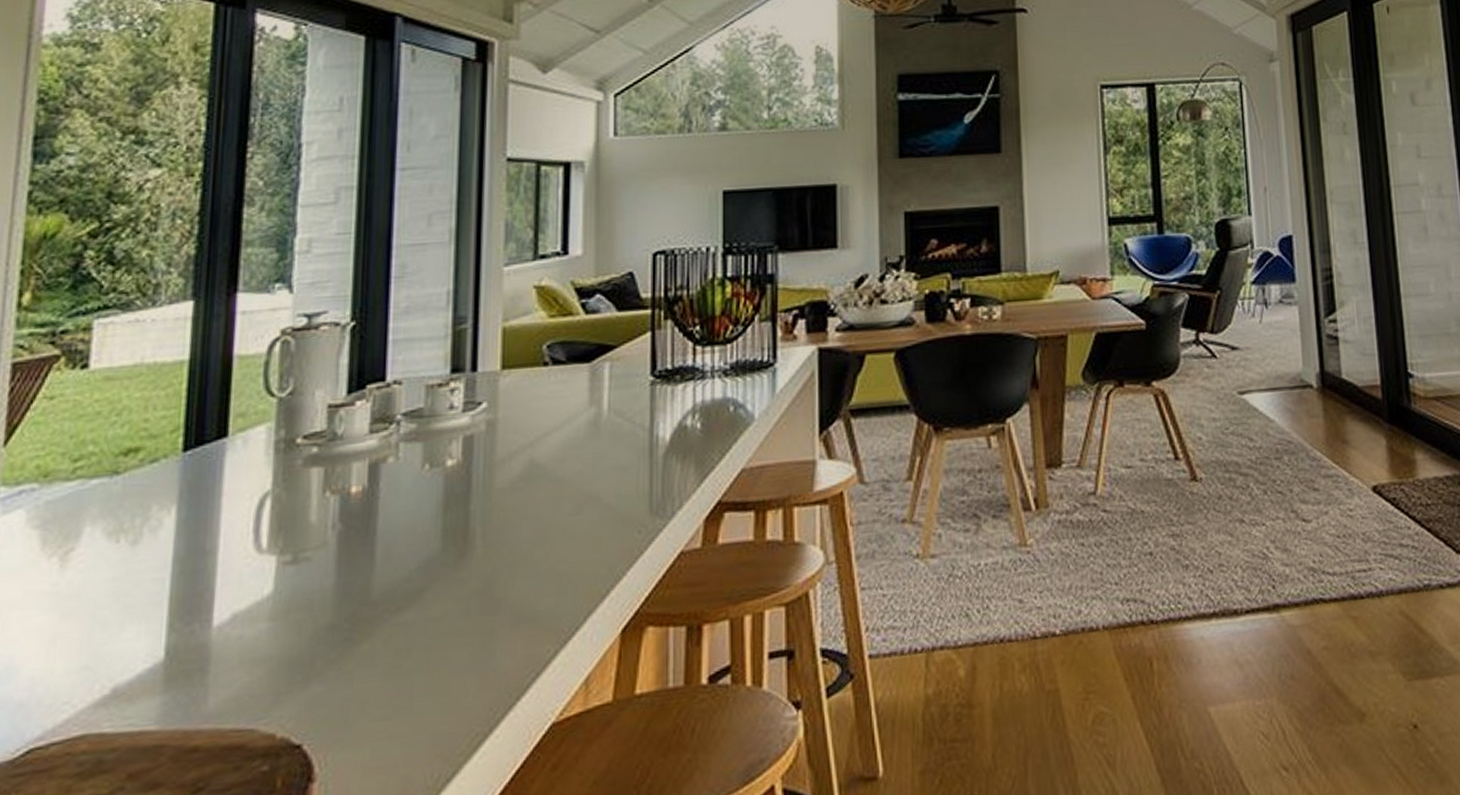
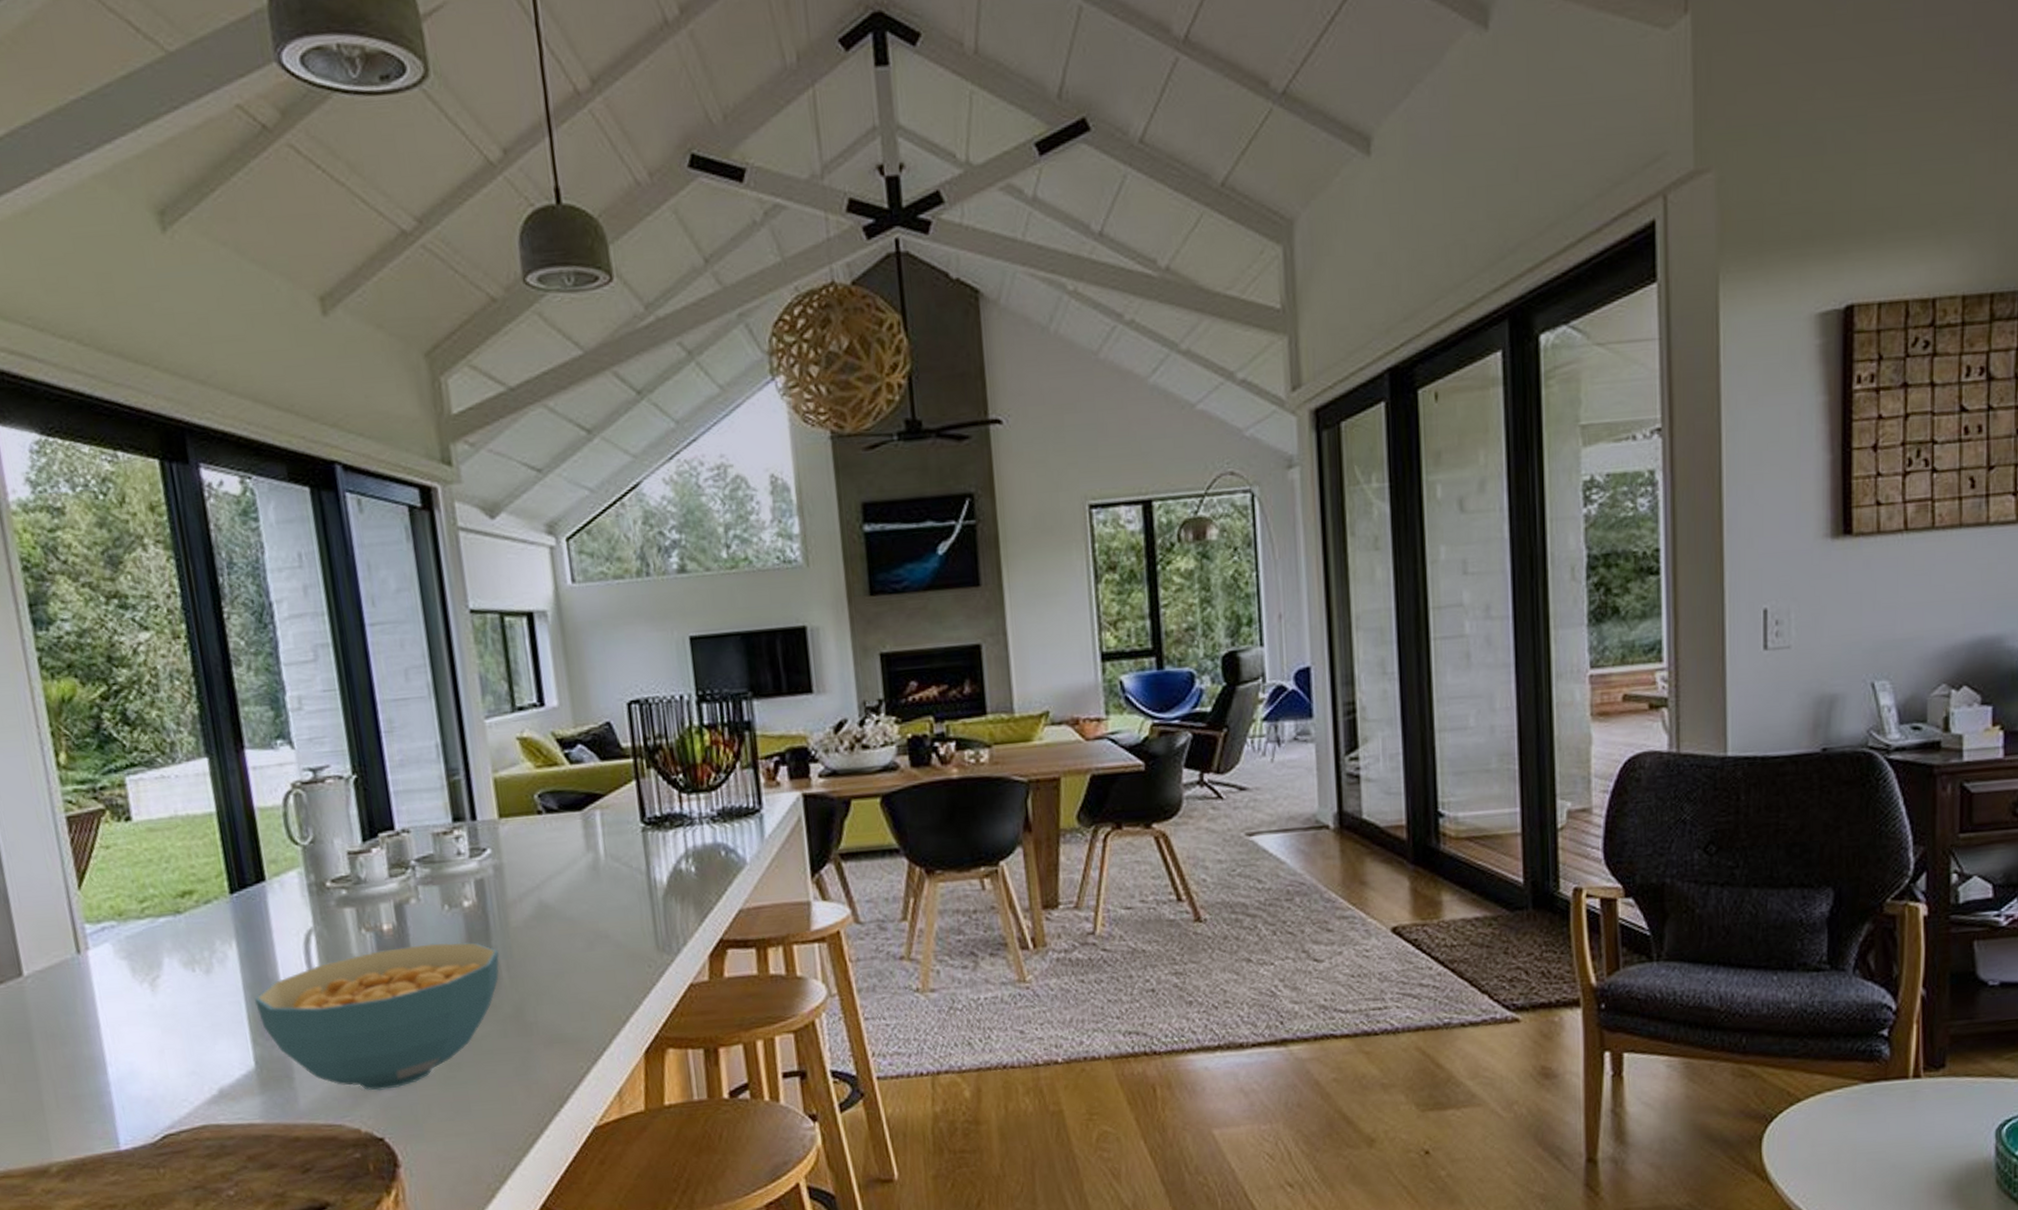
cereal bowl: none [181,506,477,686] -> present [254,942,500,1091]

